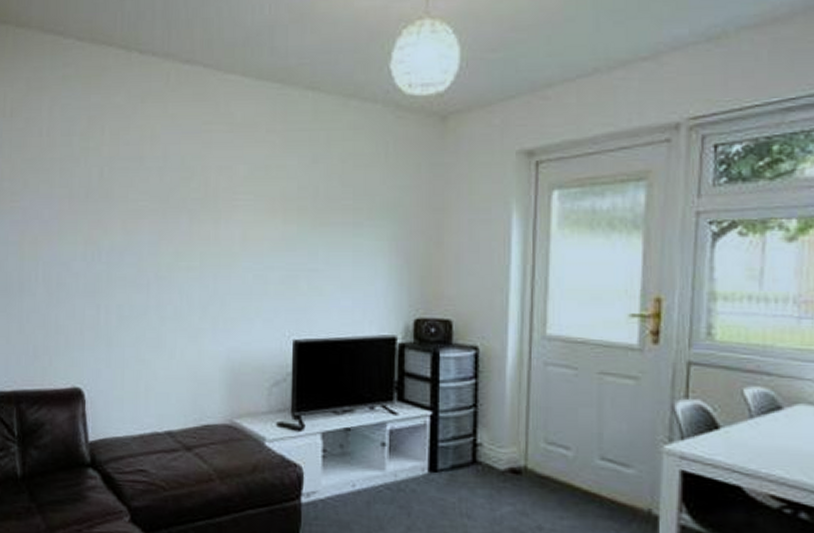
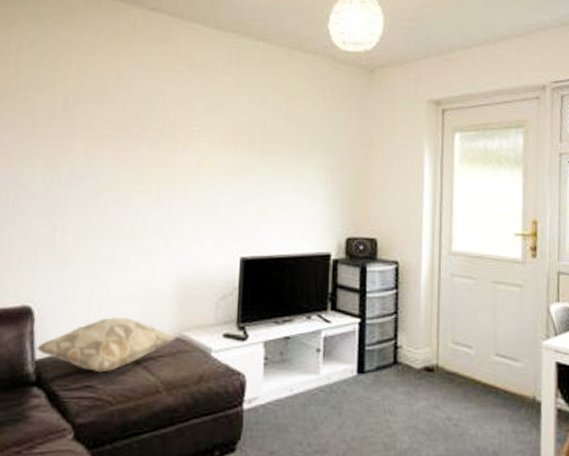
decorative pillow: none [88,402,229,457] -> present [36,317,177,373]

